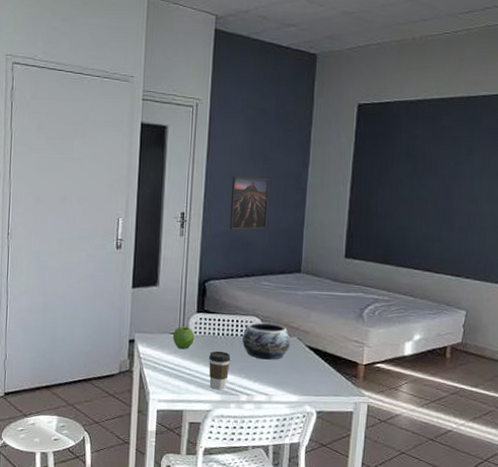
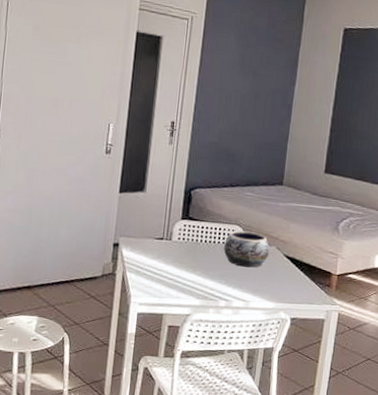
fruit: present [172,325,195,350] -> none [156,230,178,255]
coffee cup: present [209,350,231,390] -> none [190,257,212,295]
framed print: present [229,176,269,230] -> none [217,89,257,143]

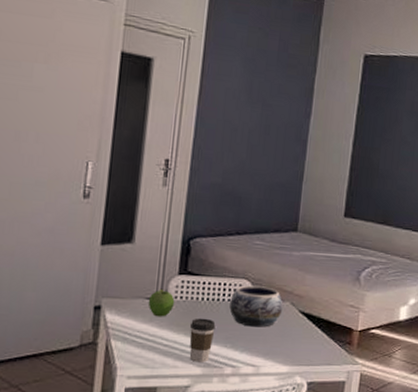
fruit: none [156,230,178,255] -> present [147,288,175,317]
coffee cup: none [190,257,212,295] -> present [189,318,216,362]

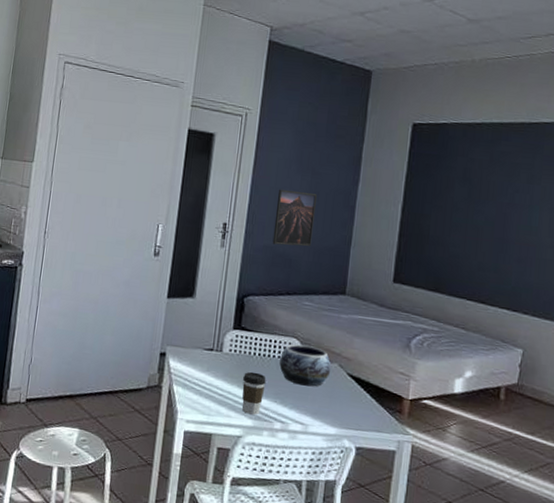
fruit: present [147,288,175,317] -> none [205,341,230,368]
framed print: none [220,121,268,183] -> present [272,189,317,247]

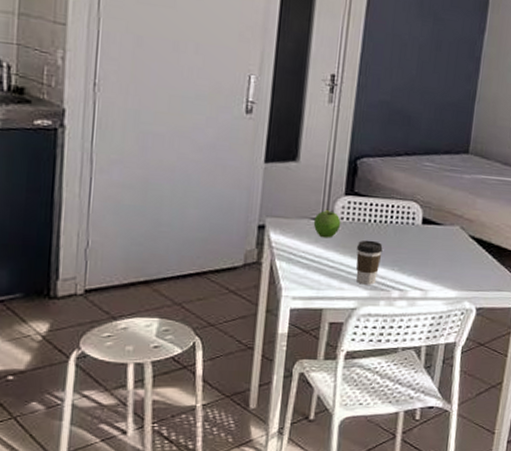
fruit: none [205,341,230,368] -> present [313,209,341,238]
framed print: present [272,189,317,247] -> none [389,36,439,102]
decorative bowl: present [279,344,331,387] -> none [397,208,453,251]

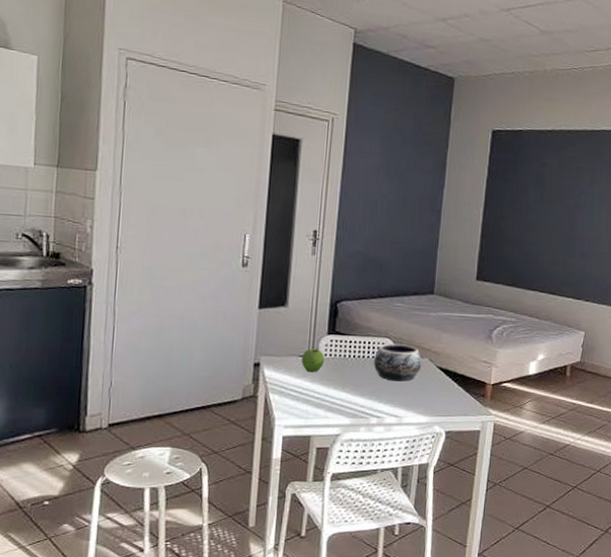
coffee cup: present [355,240,383,285] -> none [338,373,362,413]
decorative bowl: none [397,208,453,251] -> present [374,343,422,382]

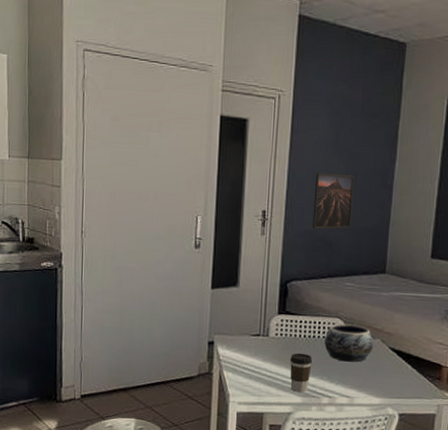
fruit: present [301,347,325,373] -> none [253,326,276,352]
coffee cup: none [338,373,362,413] -> present [290,353,313,393]
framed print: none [363,195,405,251] -> present [312,172,354,229]

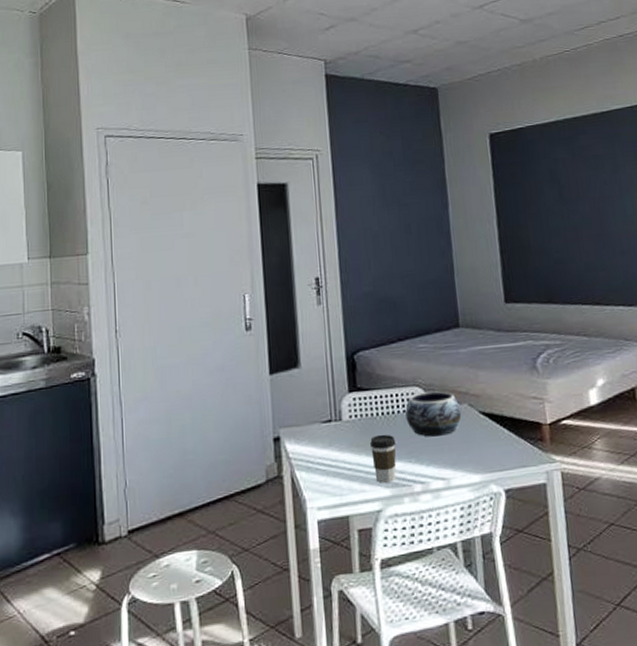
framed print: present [312,172,354,229] -> none [367,227,413,290]

